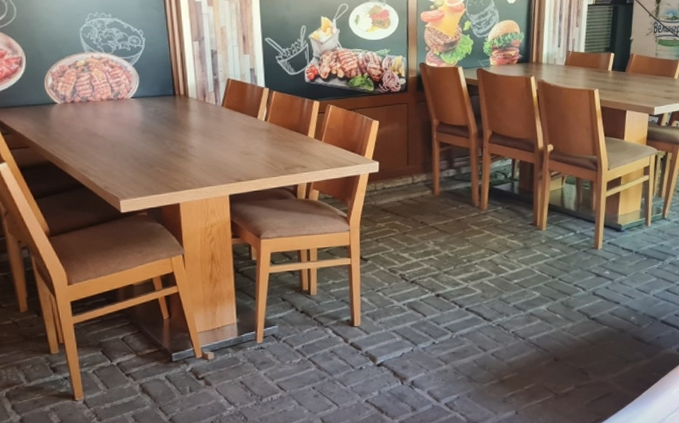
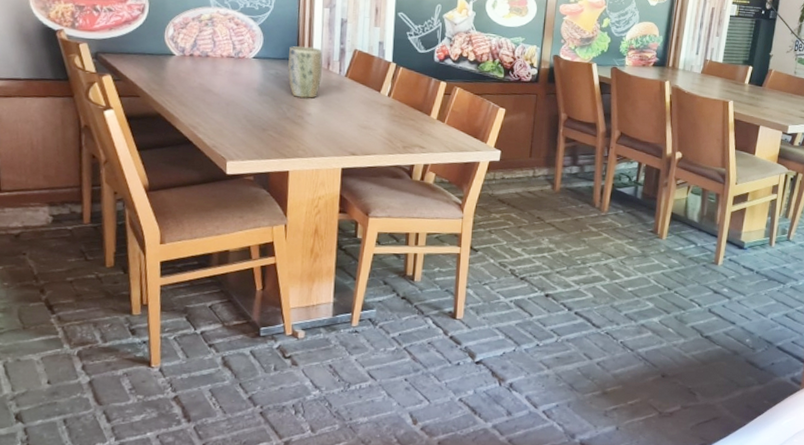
plant pot: none [165,81,200,131] -> present [288,46,323,98]

